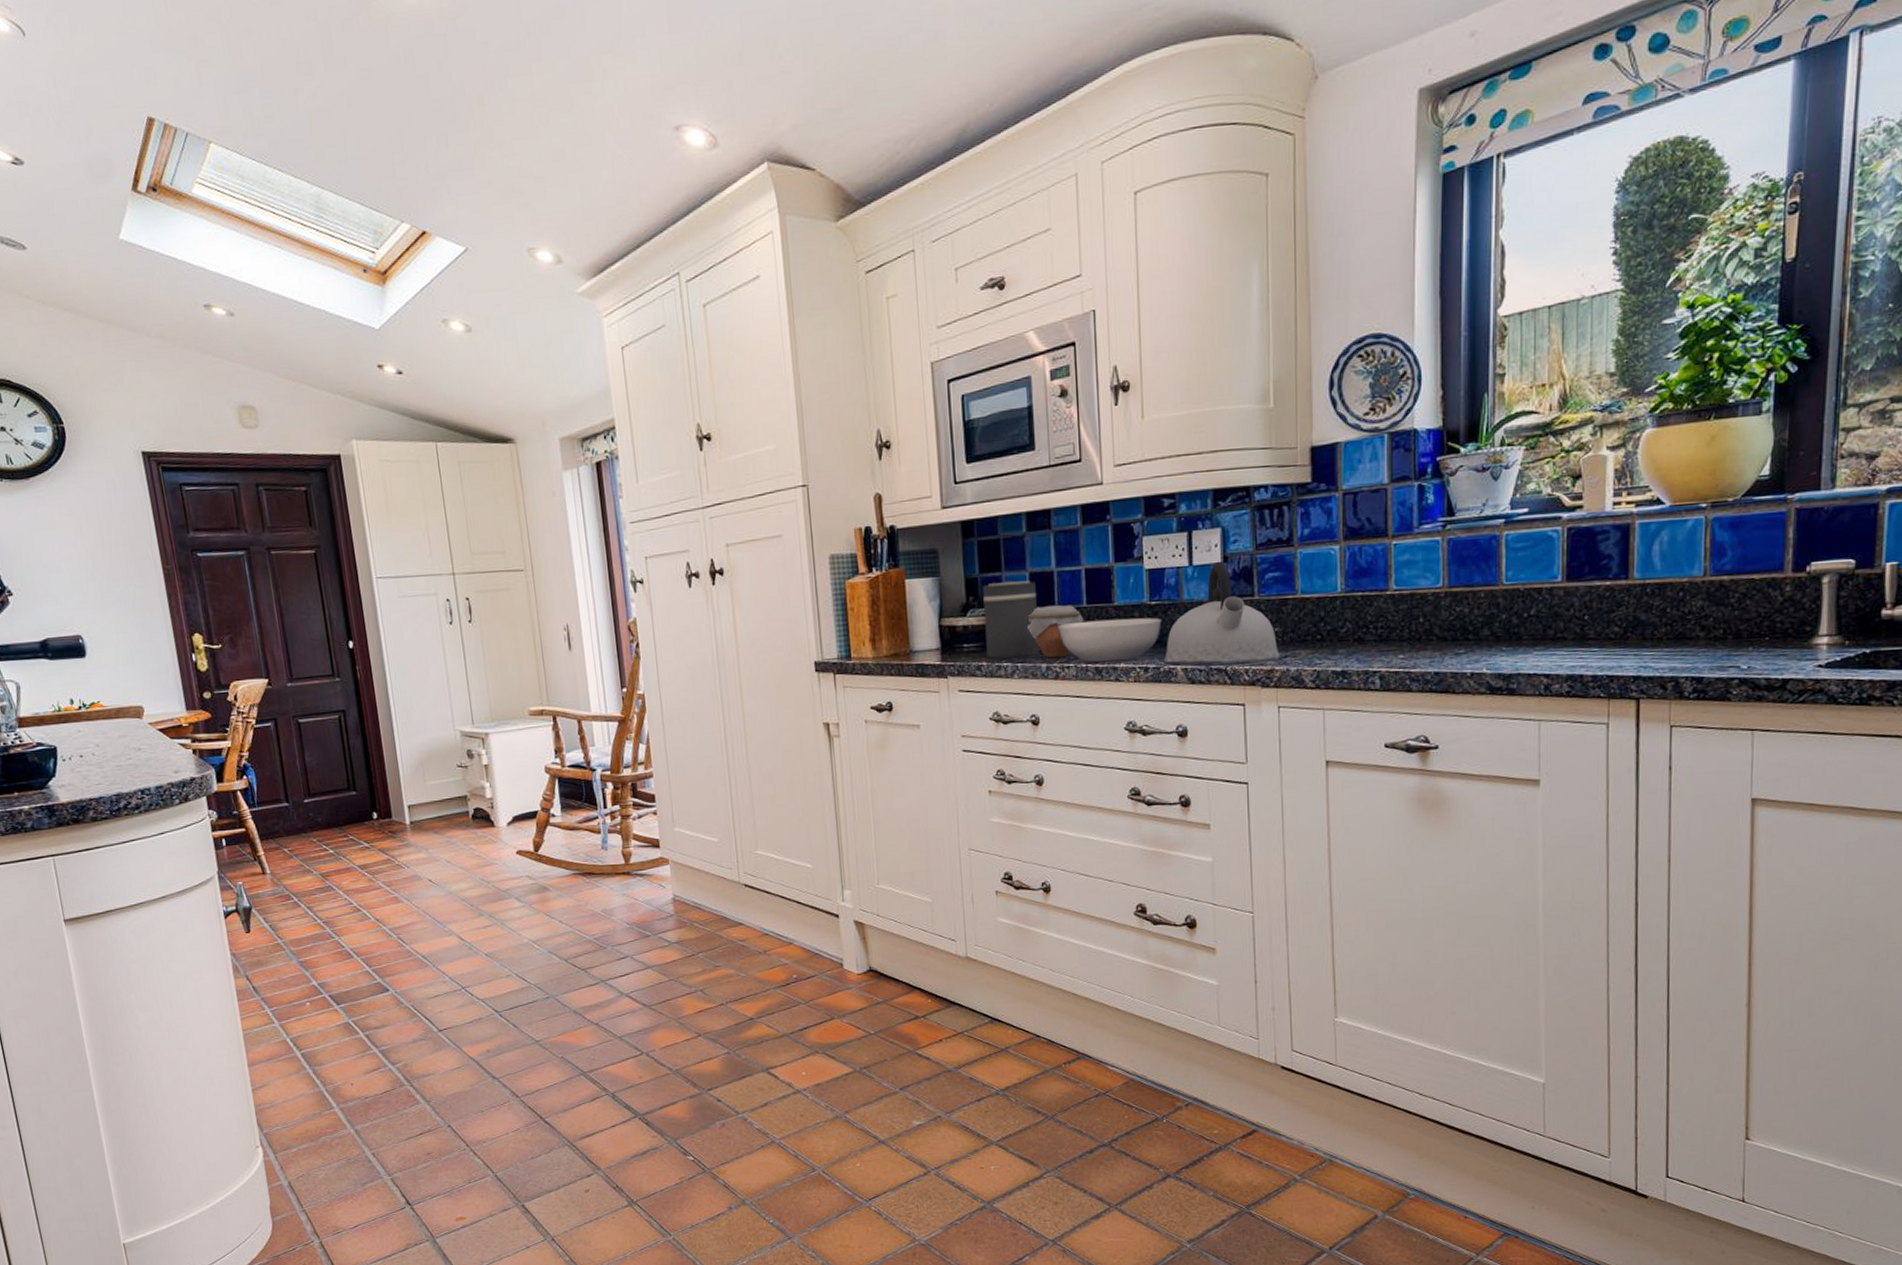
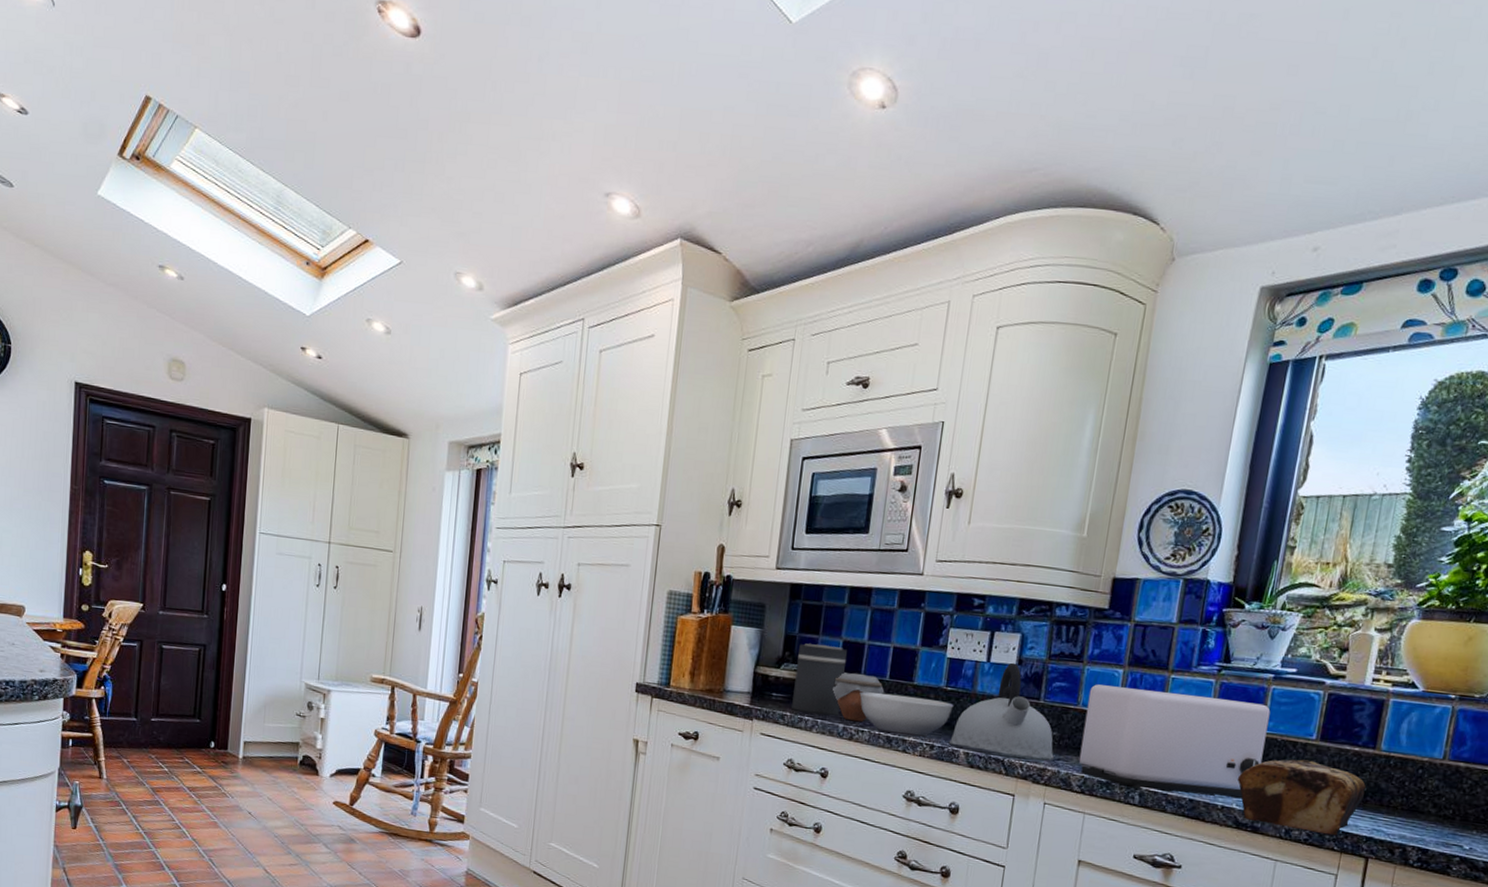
toaster: none [1306,553,1507,673] -> present [1079,684,1271,799]
bread loaf: none [1483,605,1624,683] -> present [1237,759,1366,836]

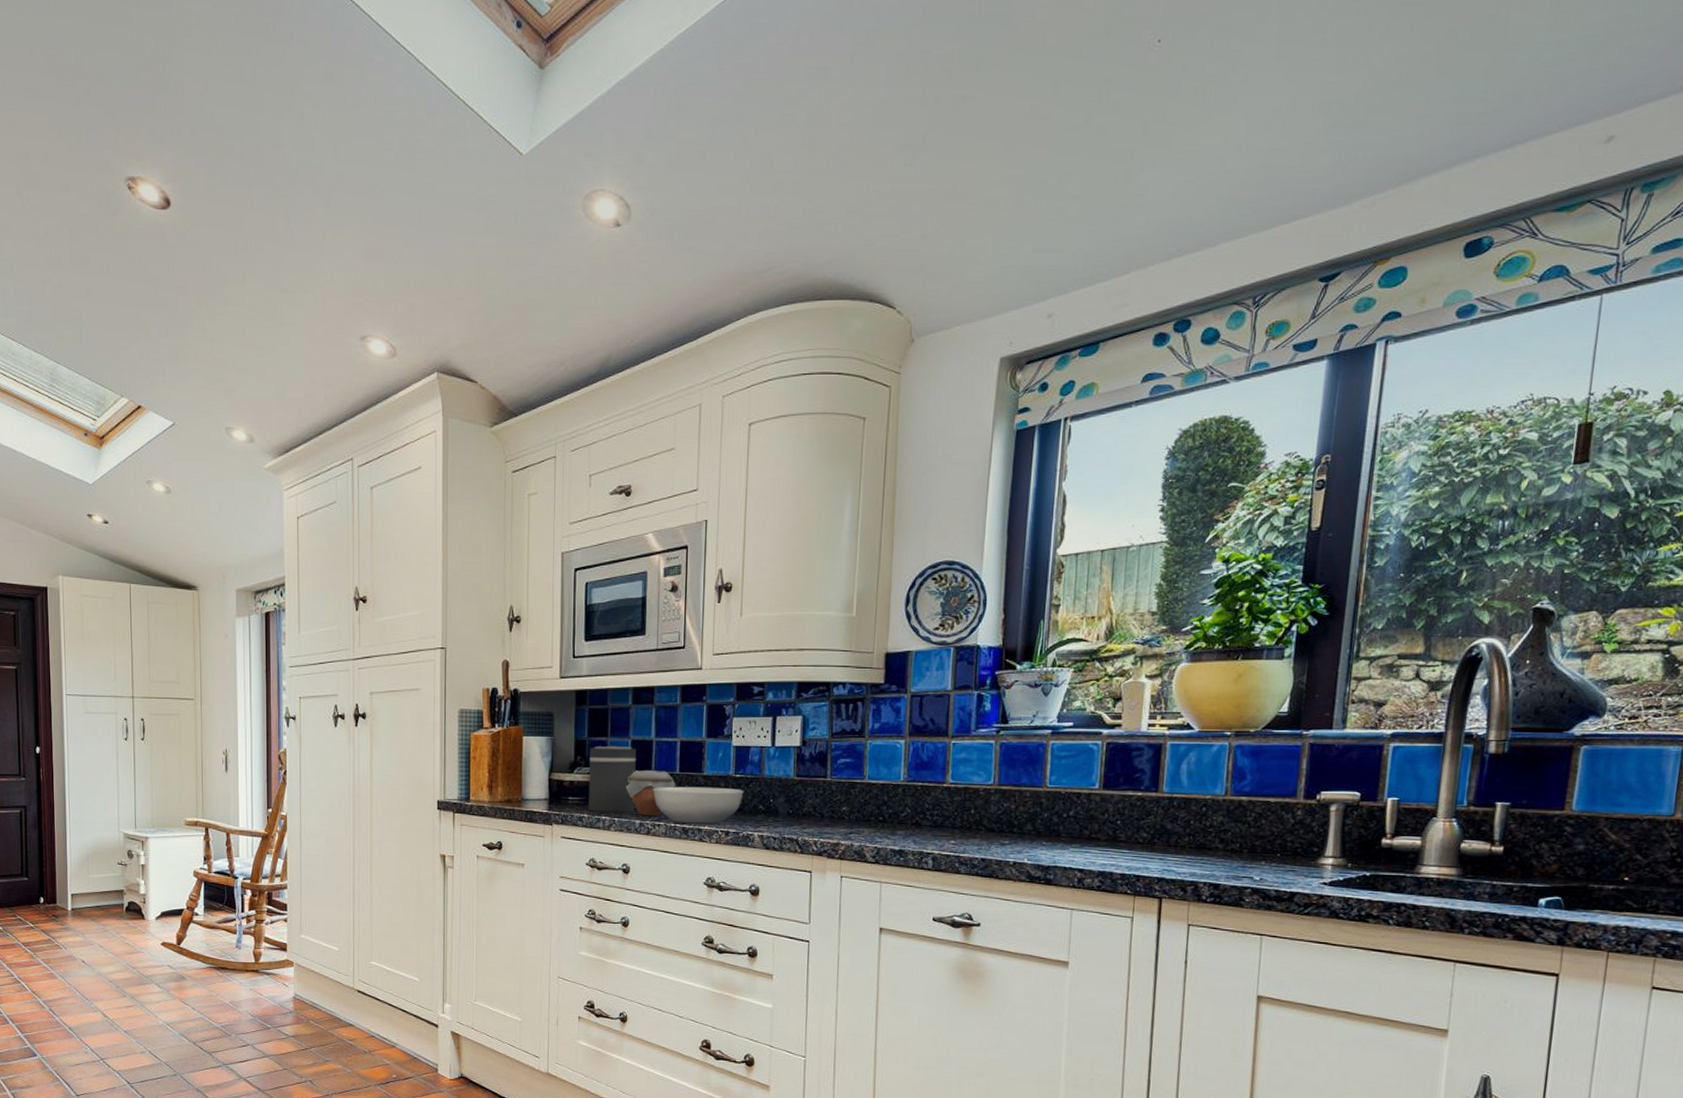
kettle: present [948,663,1054,761] -> none [743,744,846,837]
toaster: present [1079,684,1271,799] -> none [870,757,1052,854]
bread loaf: present [1237,759,1366,836] -> none [1025,809,1152,880]

